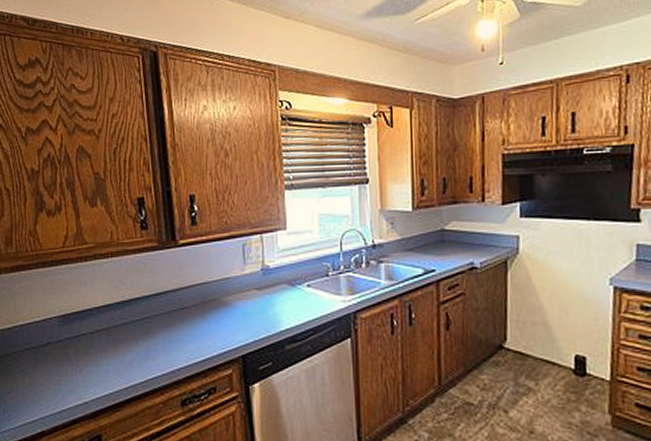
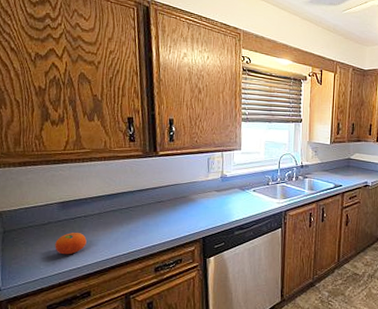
fruit: none [56,355,94,386] -> present [55,233,87,255]

